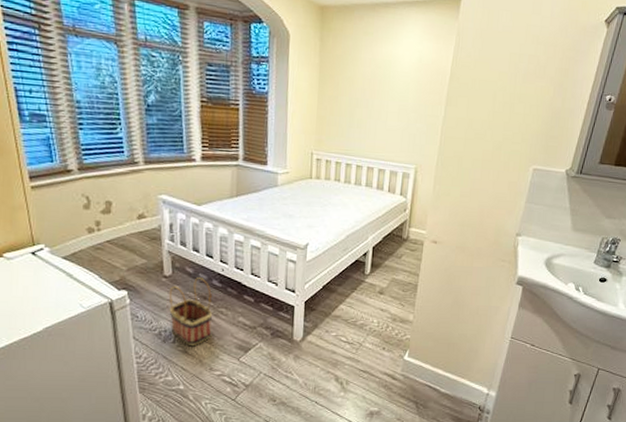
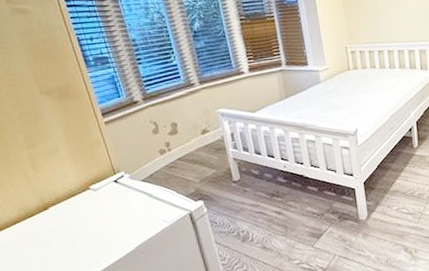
basket: present [168,277,212,347] -> none [240,177,285,242]

